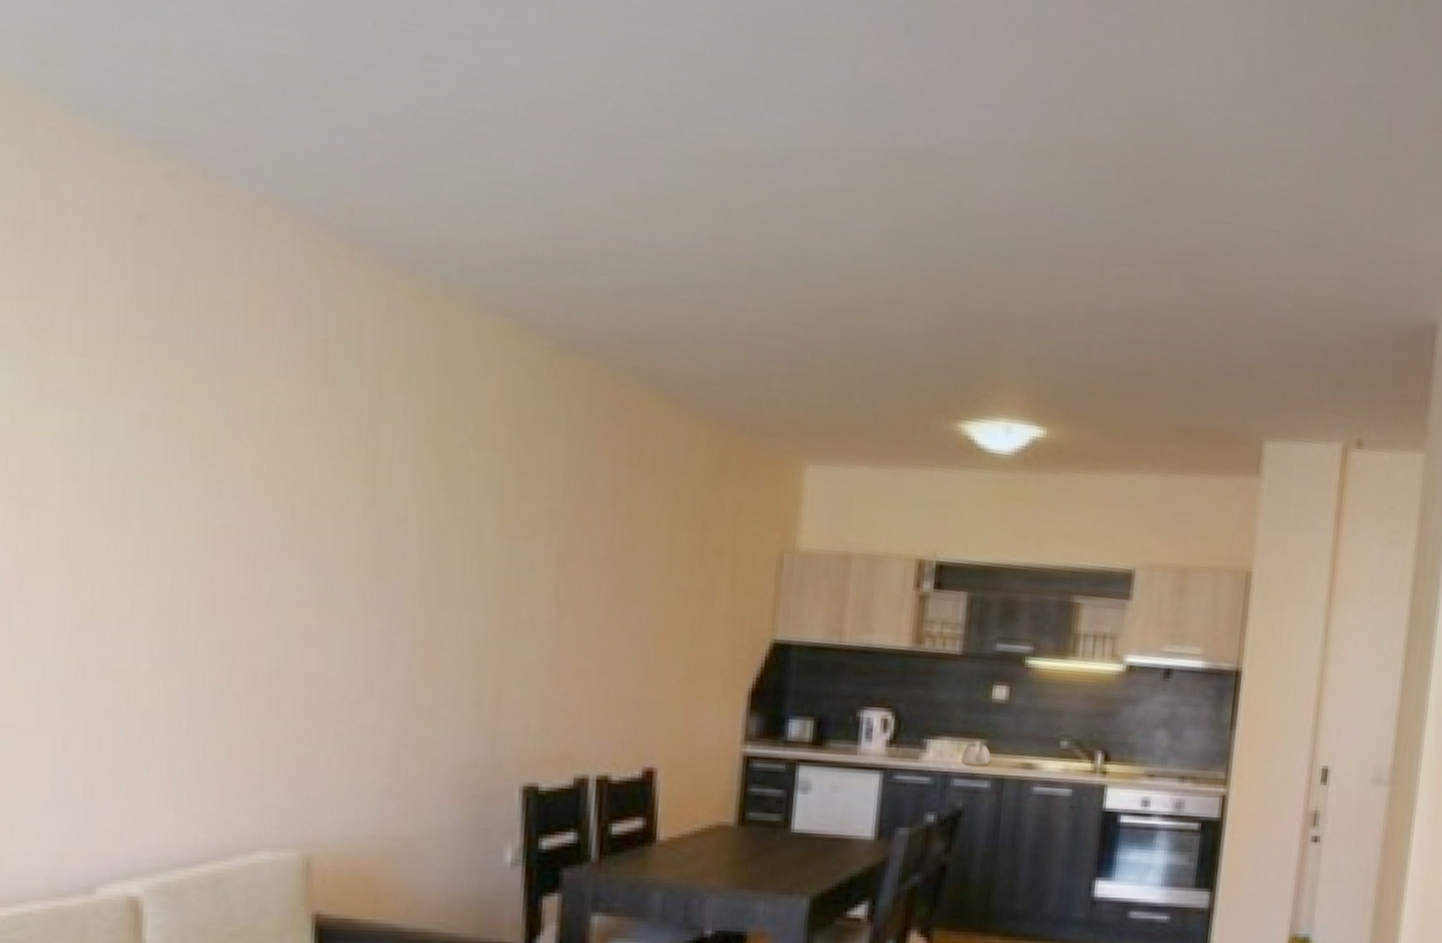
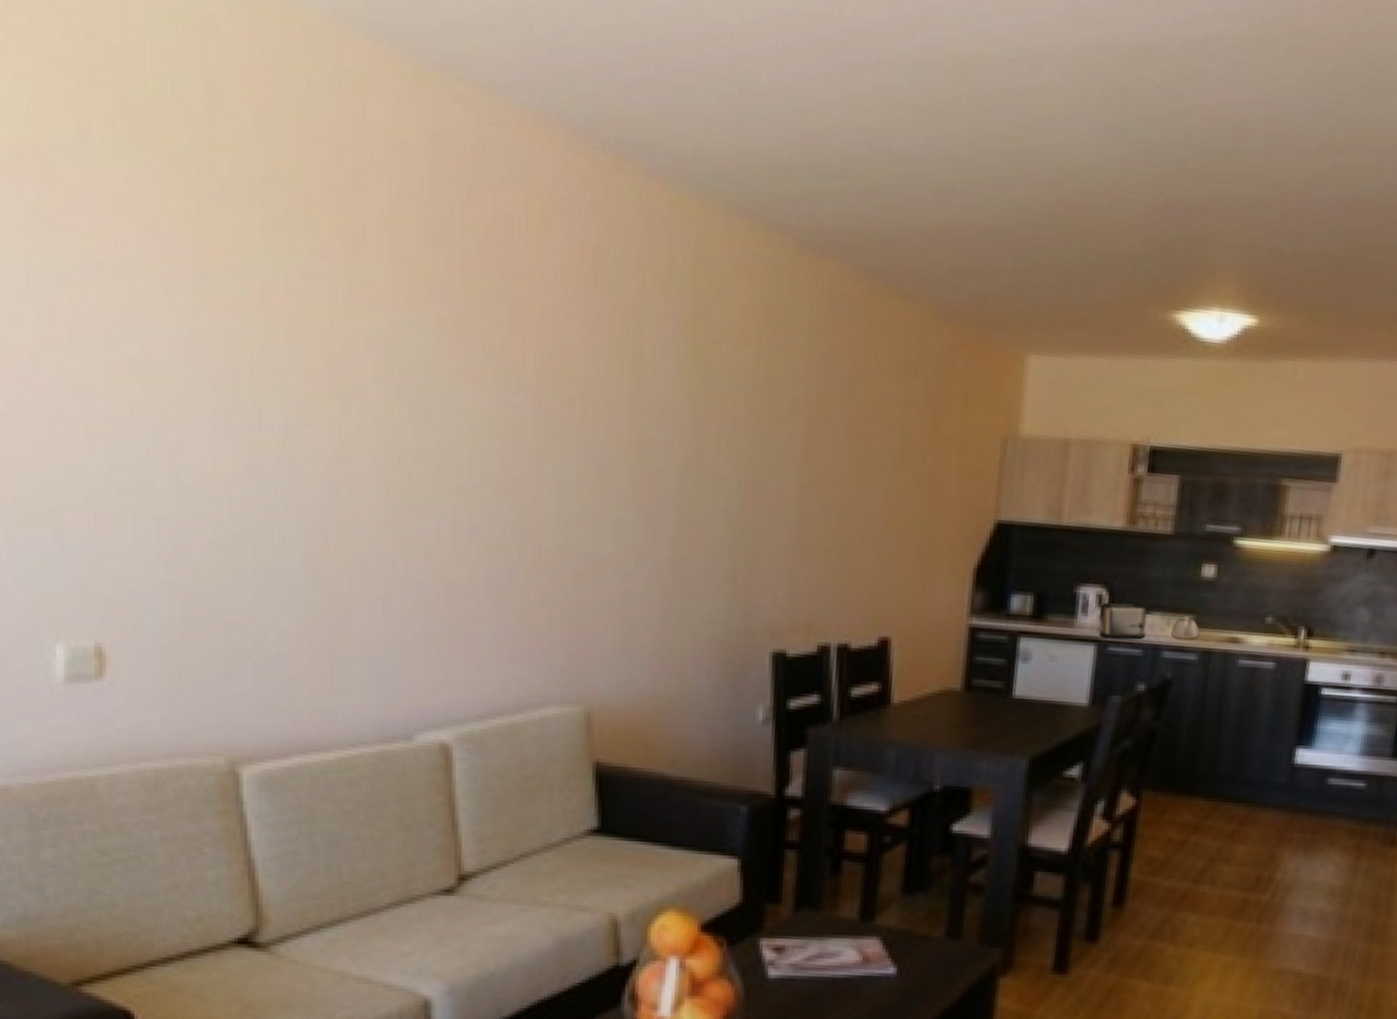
toaster: none [884,726,938,767] -> present [1098,602,1150,640]

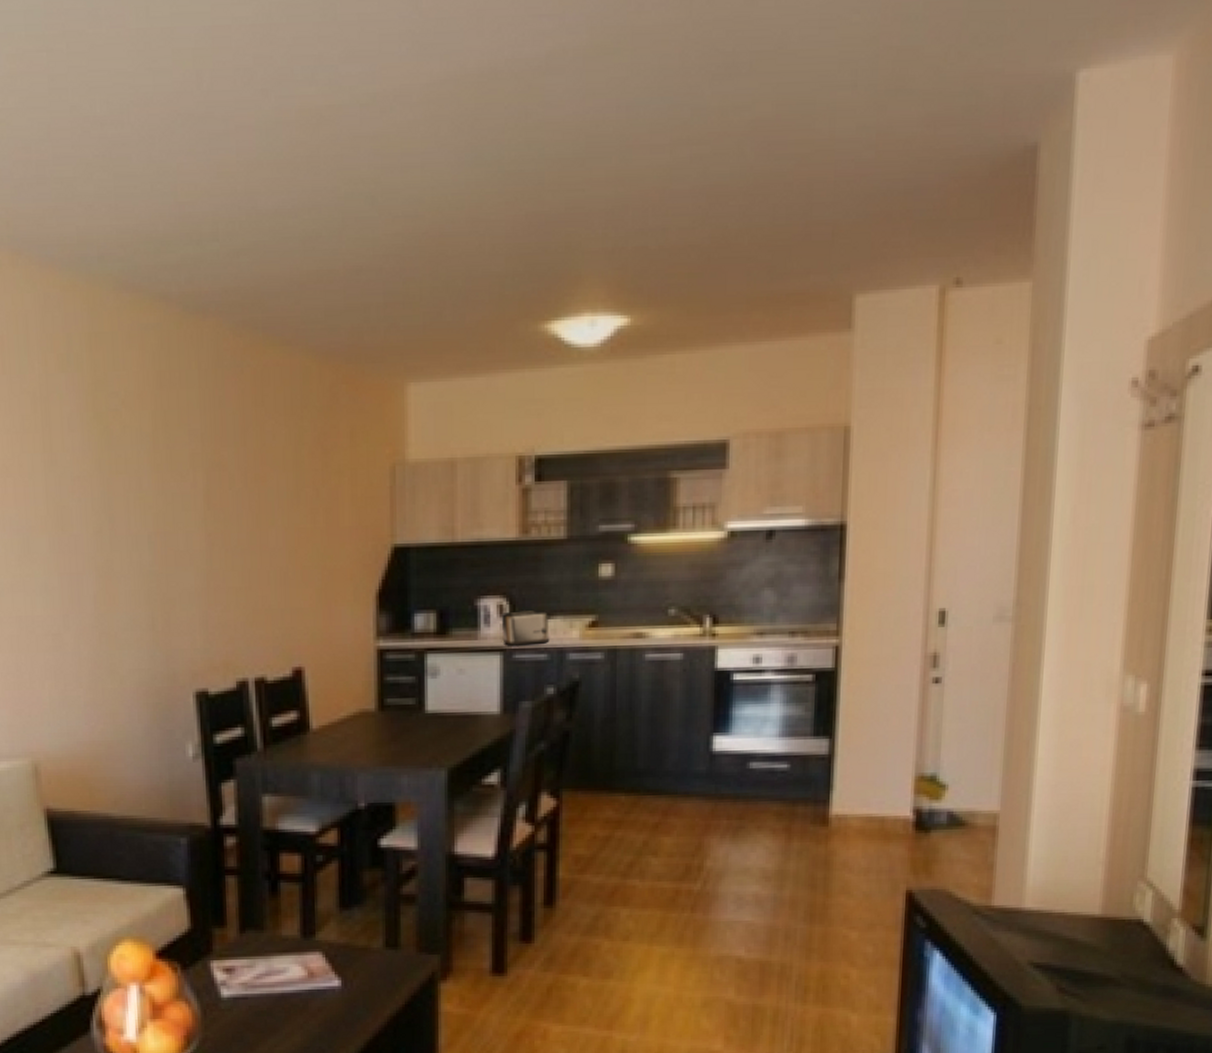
teapot: present [1170,616,1200,641] -> none [574,617,604,641]

